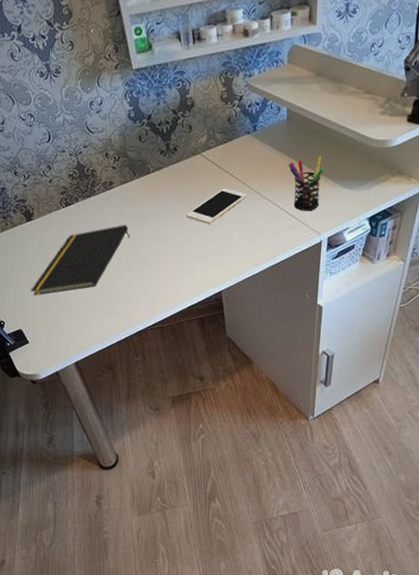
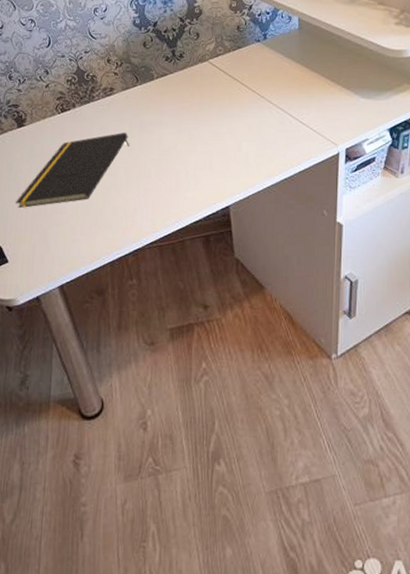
cell phone: present [185,188,247,224] -> none [191,96,257,133]
pen holder: present [288,156,324,211] -> none [301,65,339,121]

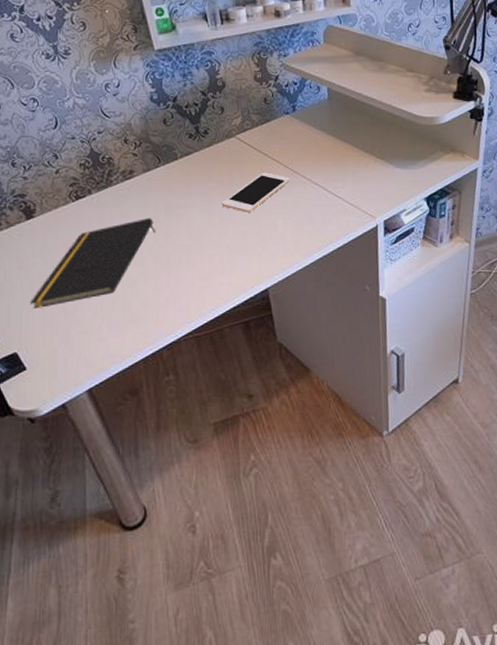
cell phone: none [191,96,257,133] -> present [221,172,290,212]

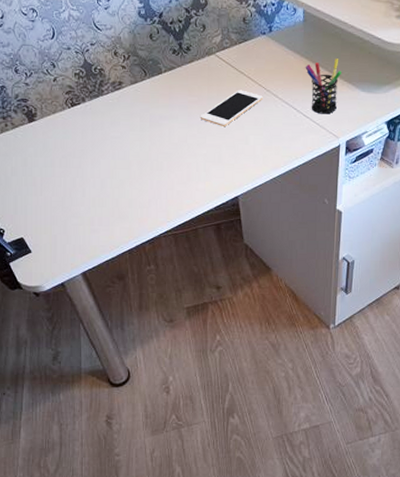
notepad: present [30,217,155,308] -> none [34,126,141,201]
pen holder: none [333,135,373,194] -> present [305,58,341,114]

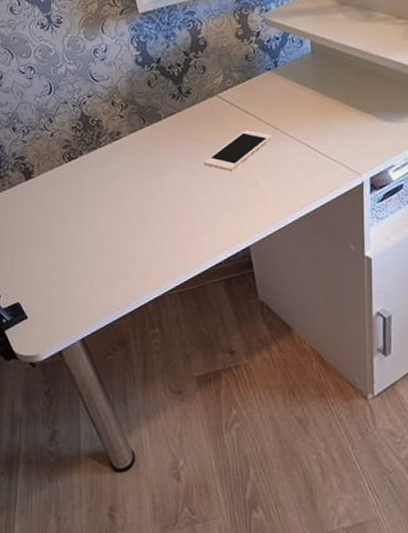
pen holder: present [305,58,341,114] -> none [317,88,358,150]

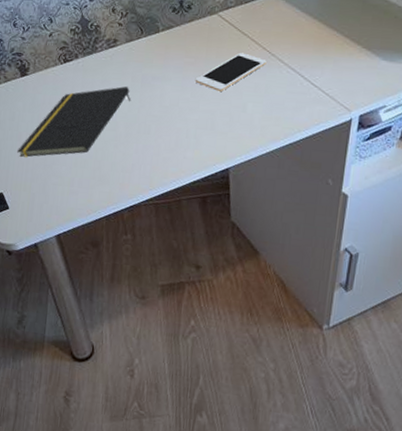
notepad: none [30,176,141,262] -> present [17,86,130,157]

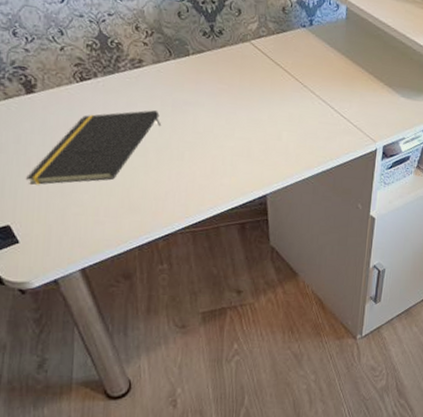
cell phone: present [195,52,267,91] -> none [229,82,299,120]

